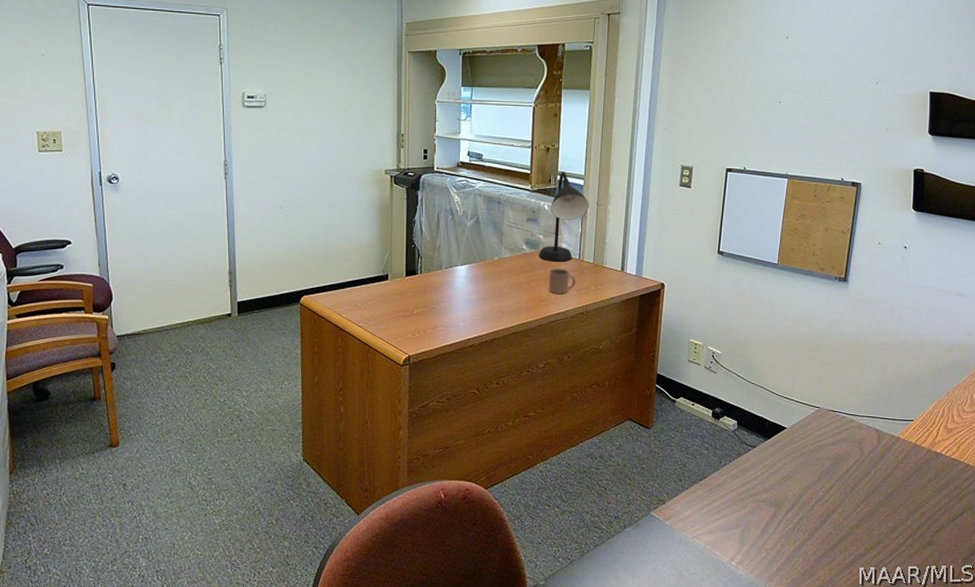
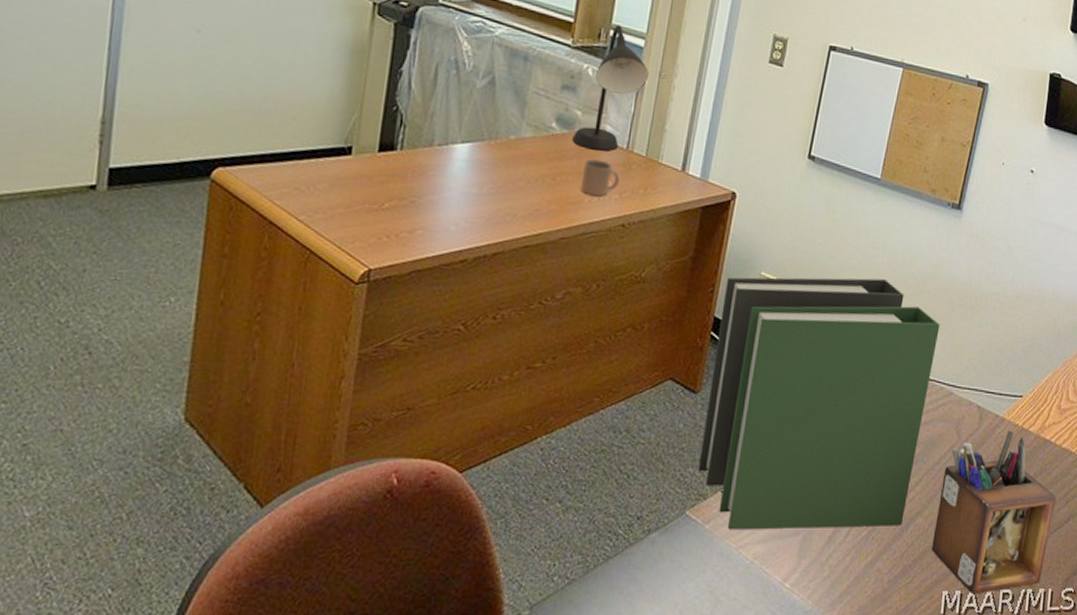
binder: none [657,339,838,525] -> present [698,277,940,530]
desk organizer: none [847,446,950,570] -> present [931,430,1056,595]

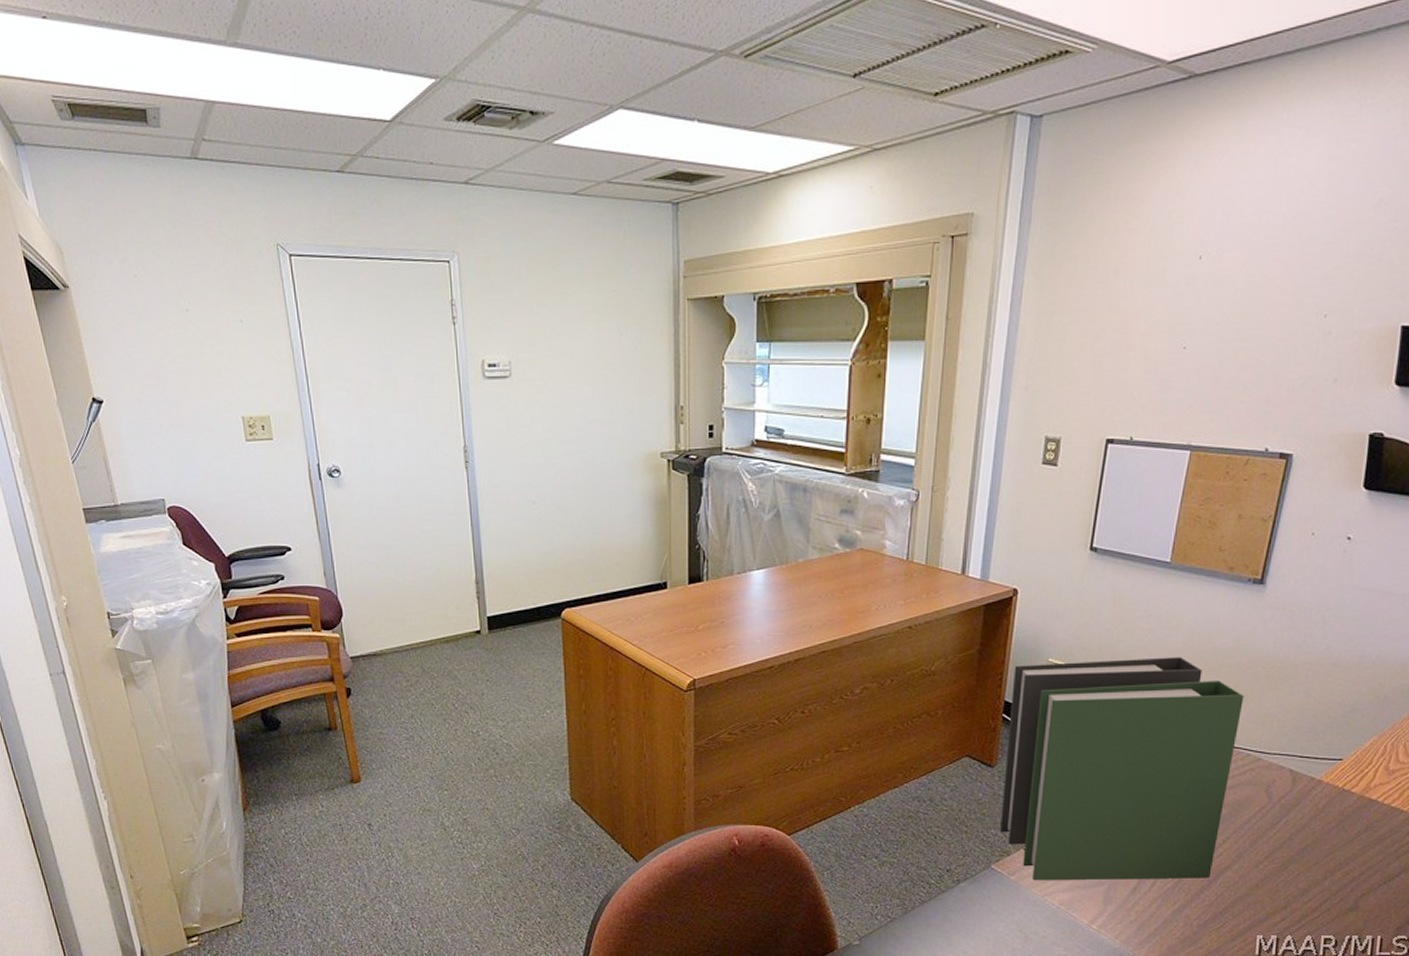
desk lamp: present [572,24,649,151] -> none [854,448,921,564]
mug: present [580,159,620,197] -> none [867,572,903,604]
desk organizer: present [931,430,1056,595] -> none [1243,791,1385,939]

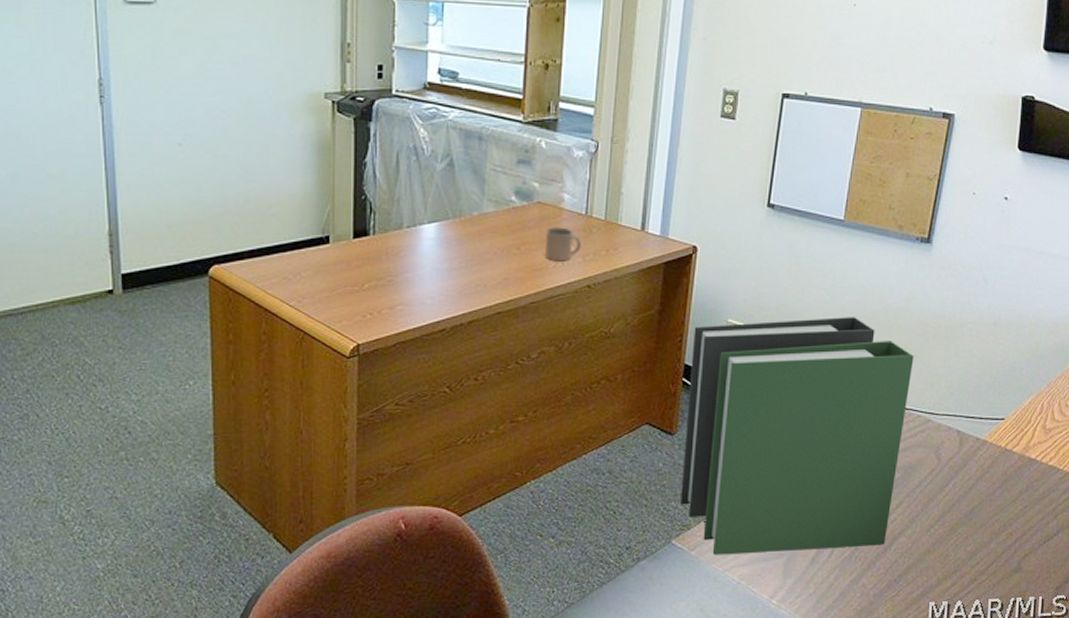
mug: none [867,572,903,604] -> present [544,227,581,262]

